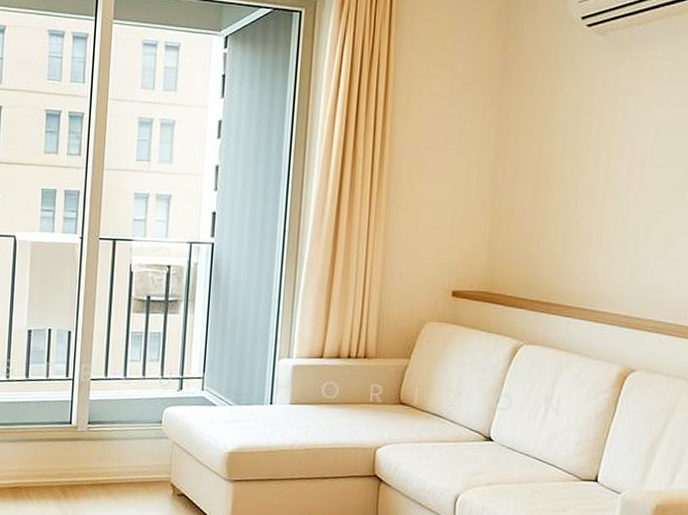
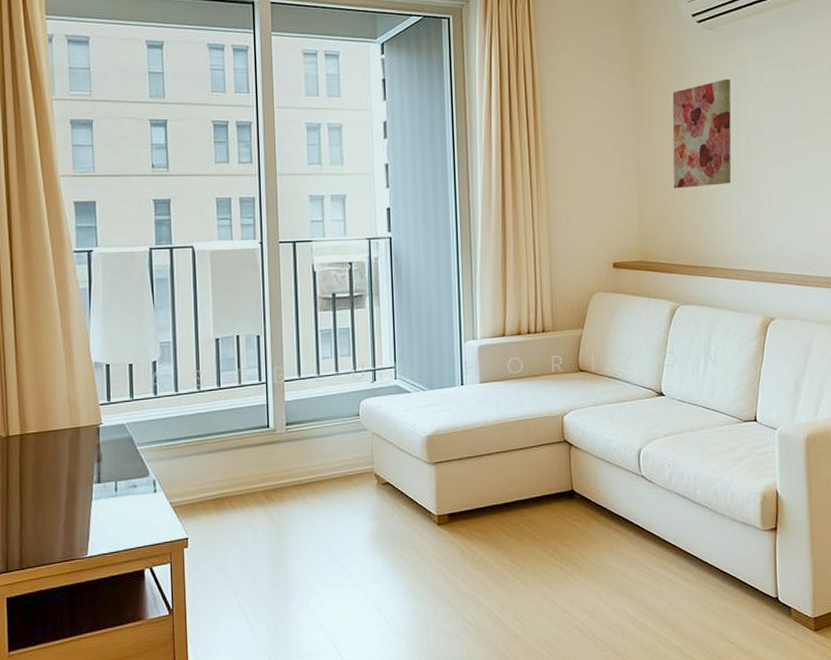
wall art: none [533,93,619,215] -> present [672,78,732,189]

